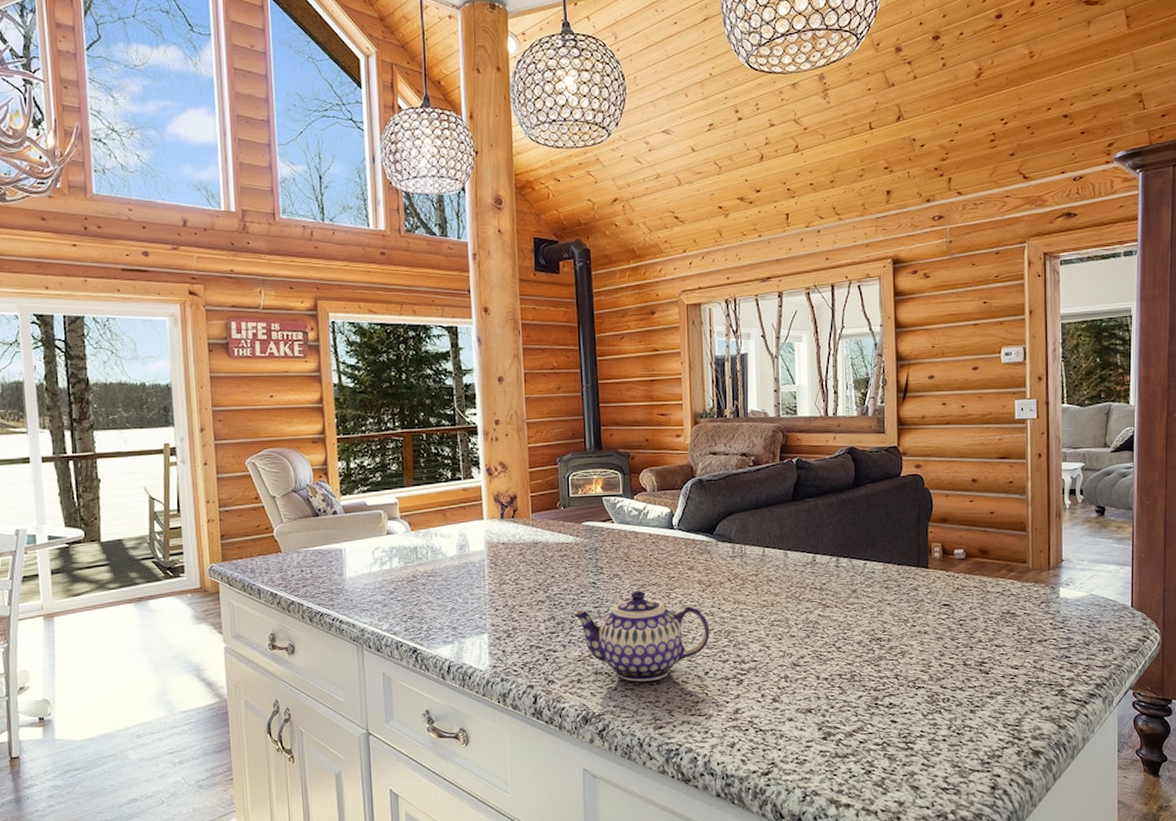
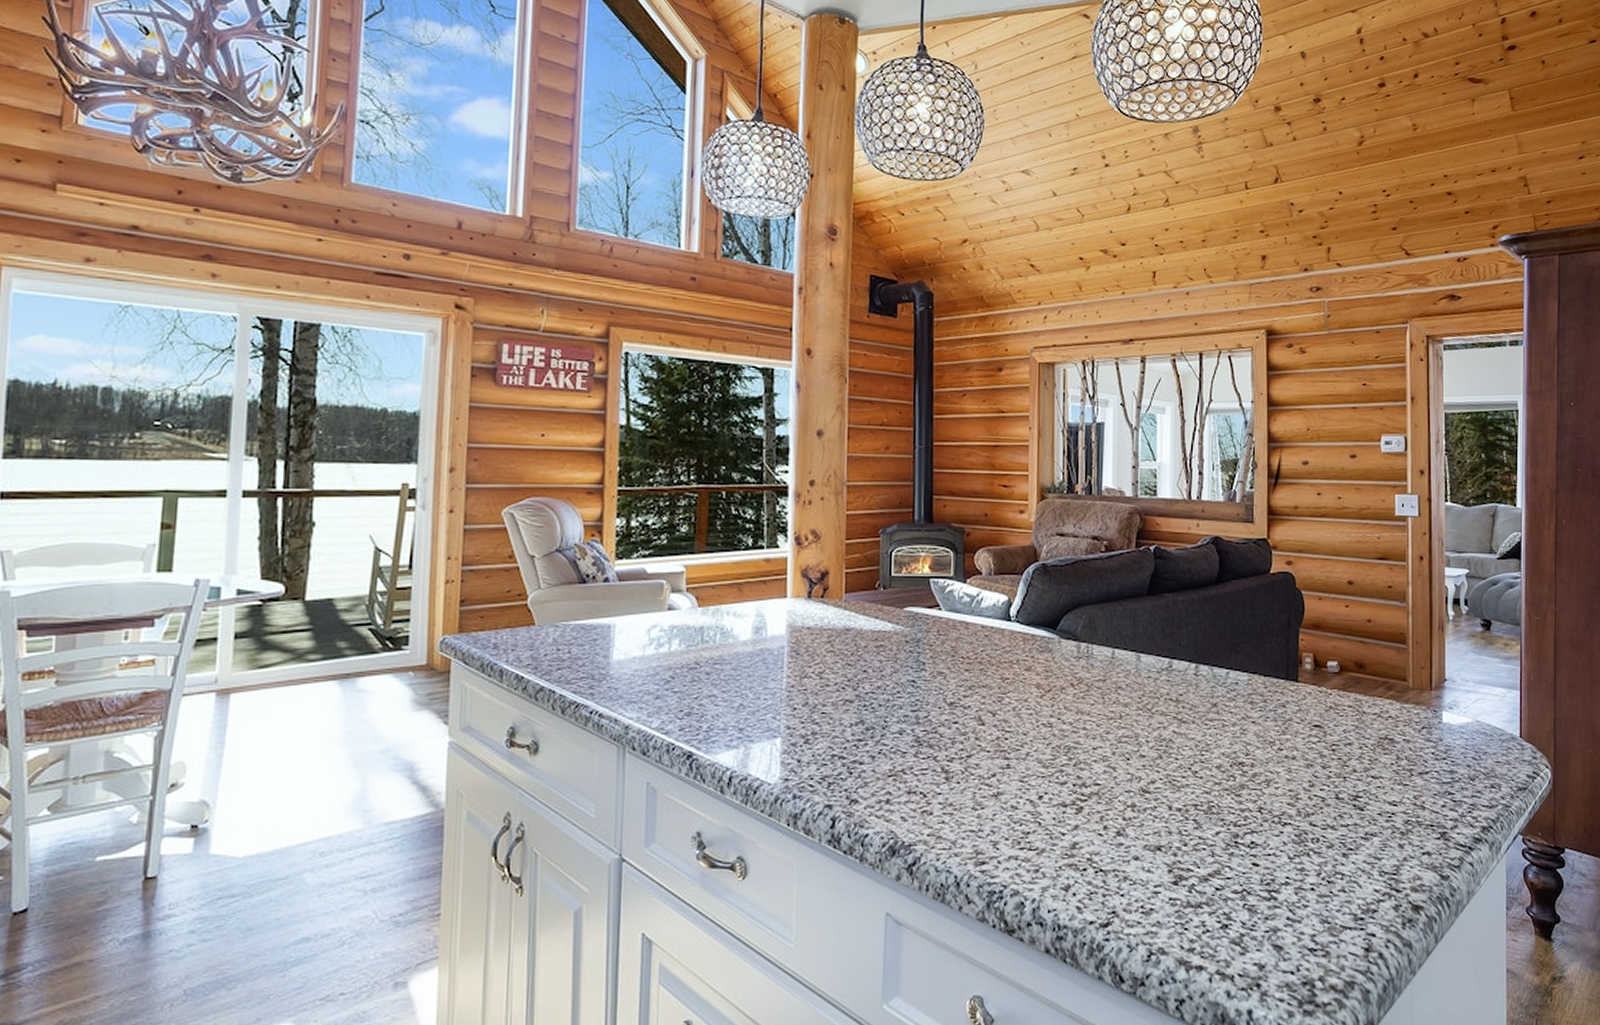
teapot: present [572,590,710,682] -> none [884,692,1047,805]

